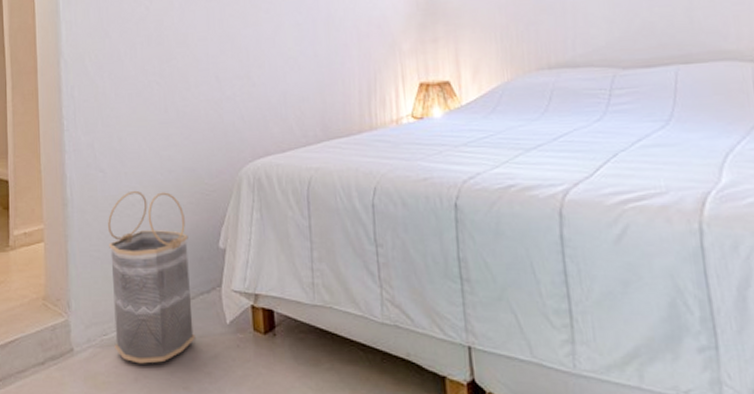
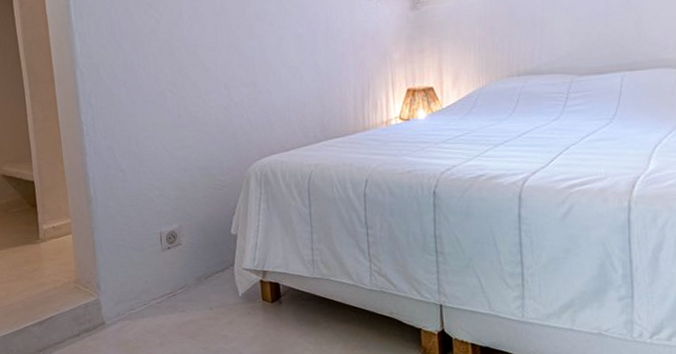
basket: present [108,190,195,364] -> none [130,187,212,331]

